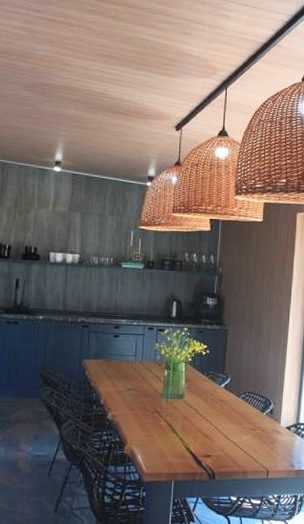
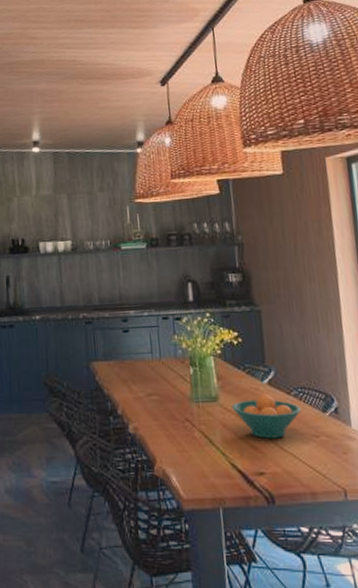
fruit bowl: none [193,396,246,430] -> present [232,394,302,439]

